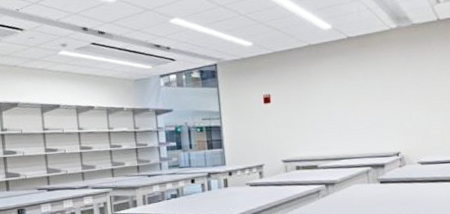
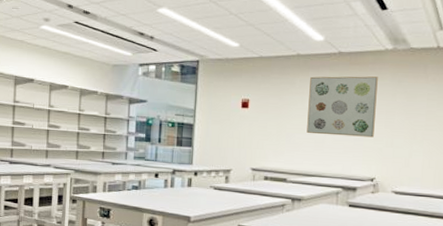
wall art: none [324,55,393,119] -> present [307,76,378,137]

